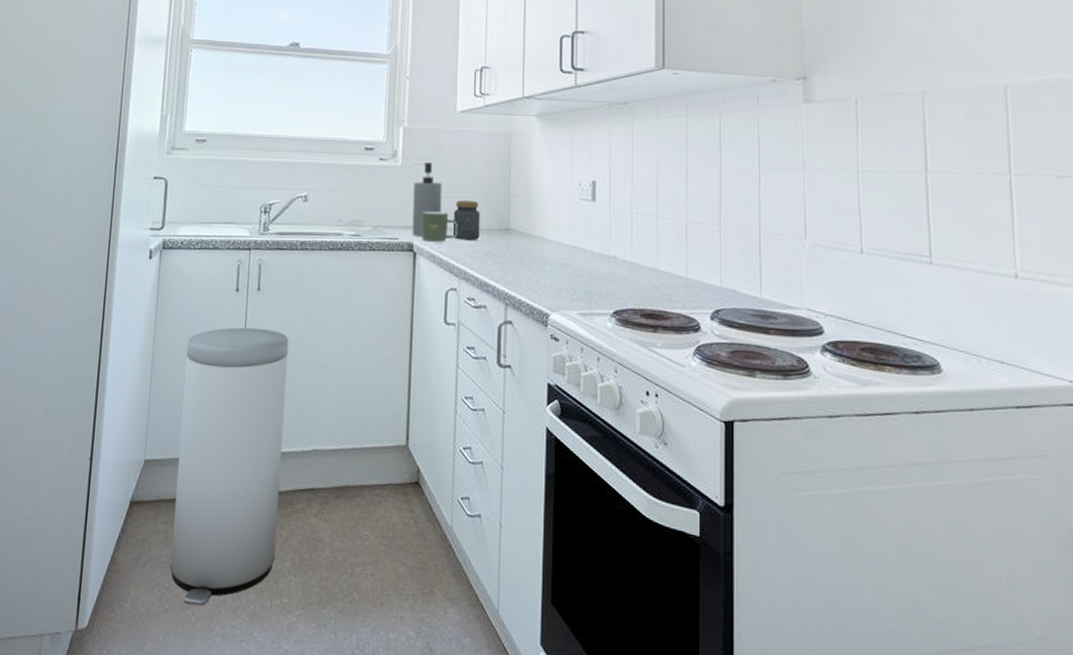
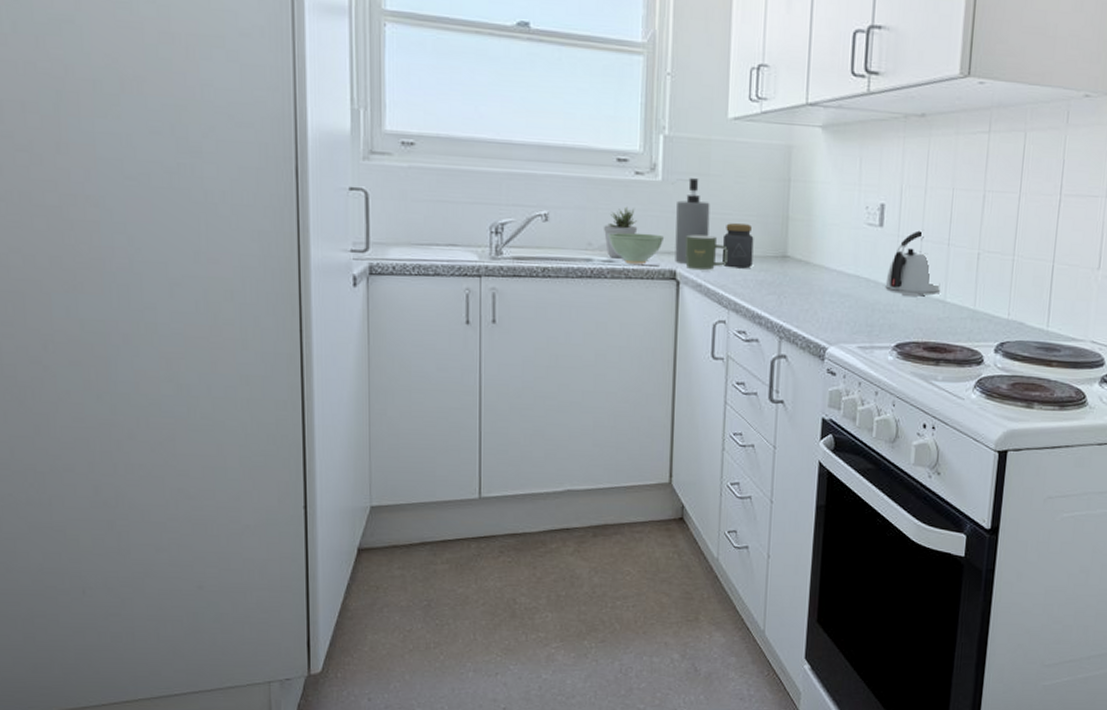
pedal bin: present [170,327,289,606] -> none [410,364,534,645]
potted plant: none [352,187,381,233] -> present [603,206,638,259]
bowl: none [356,210,404,238] -> present [608,232,665,265]
kettle: none [601,204,652,266] -> present [885,230,941,298]

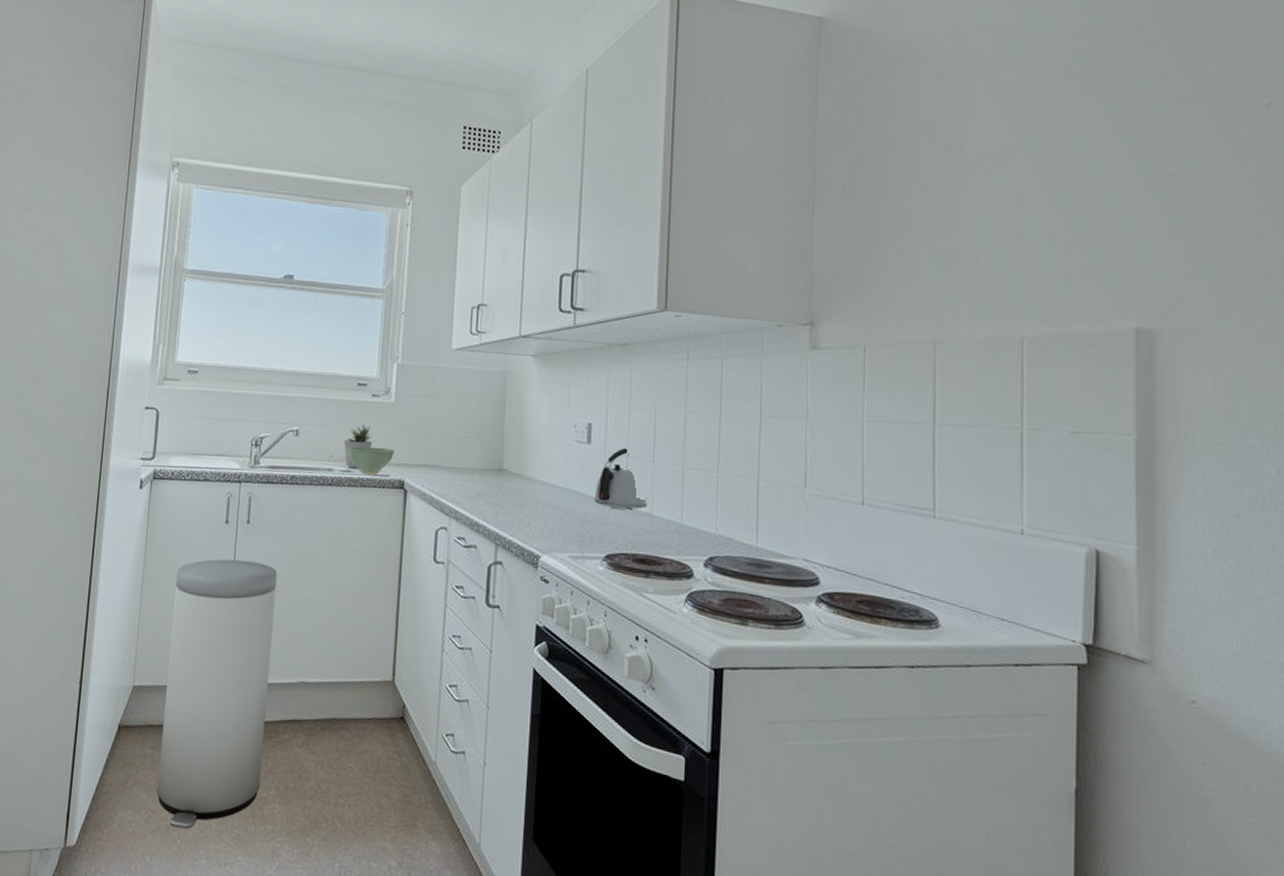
pedal bin: none [410,364,534,645] -> present [157,559,278,829]
soap dispenser: present [672,178,710,264] -> none [403,400,435,475]
mug: present [685,234,728,271] -> none [412,449,450,482]
jar: present [722,223,754,269] -> none [445,439,473,480]

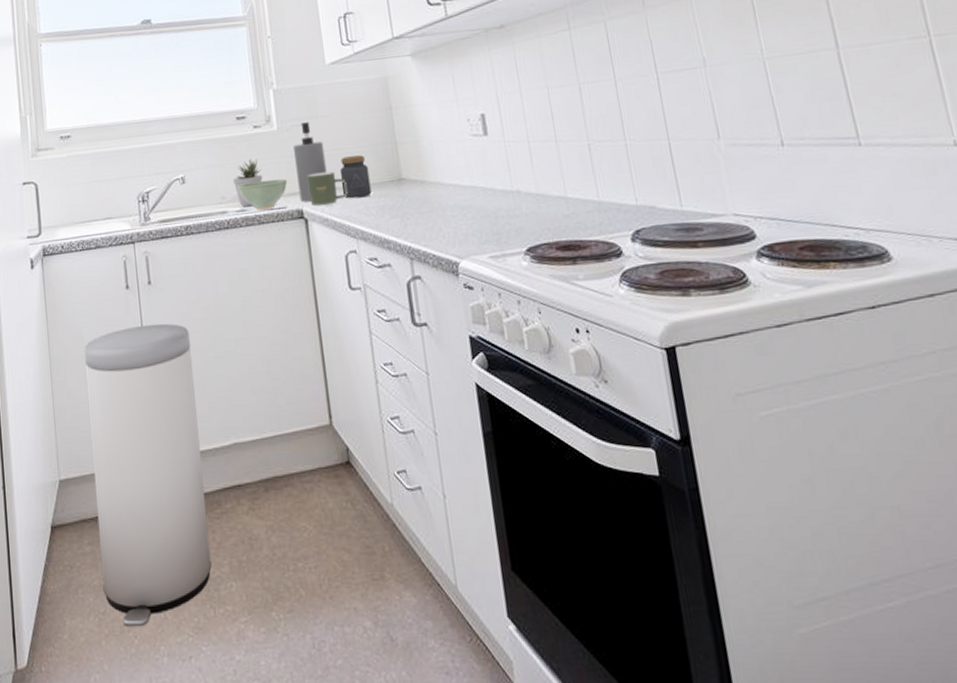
soap dispenser: none [403,400,435,475] -> present [286,122,327,203]
mug: none [412,449,450,482] -> present [307,171,348,207]
jar: none [445,439,473,480] -> present [339,155,372,199]
kettle: present [594,448,647,511] -> none [502,132,559,200]

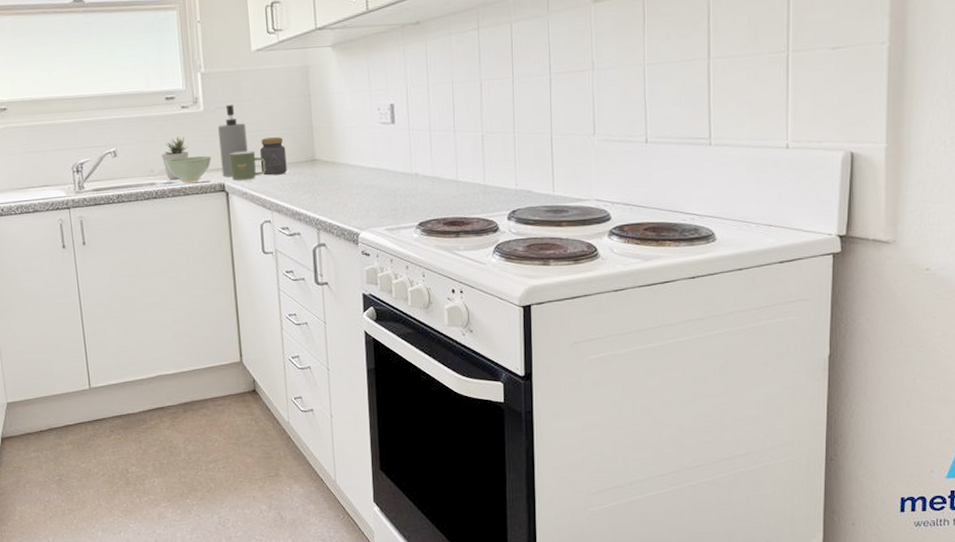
pedal bin: present [84,323,212,628] -> none [25,278,138,511]

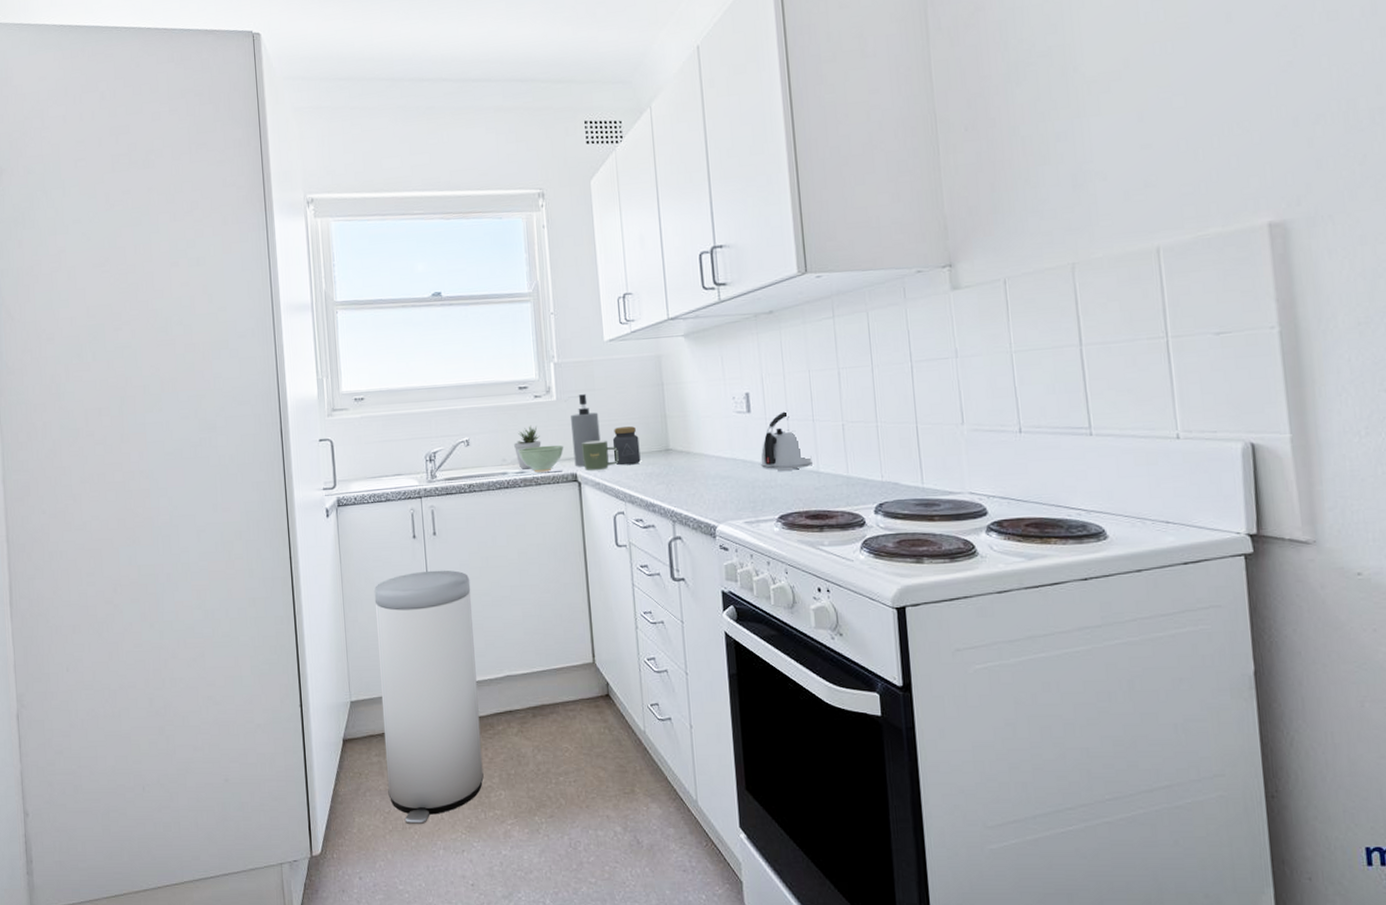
pedal bin: none [25,278,138,511] -> present [374,570,484,825]
kettle: none [403,122,452,182] -> present [760,411,813,472]

